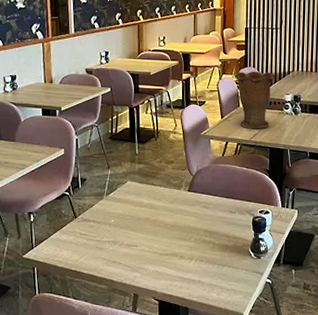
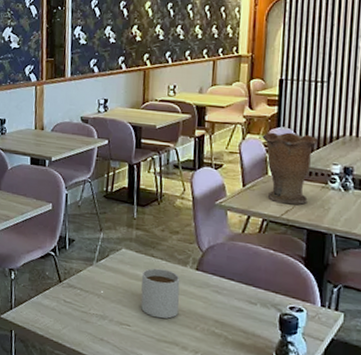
mug: none [144,194,177,236] -> present [140,268,180,319]

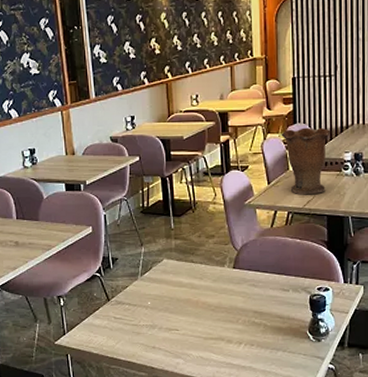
mug: present [140,268,180,319] -> none [184,272,221,319]

